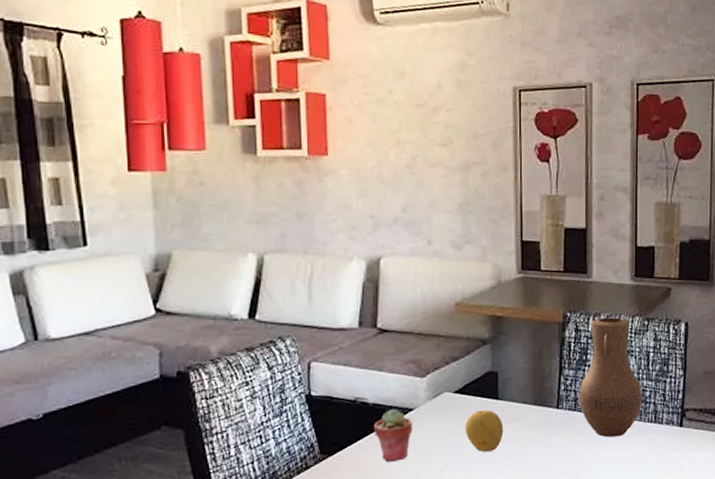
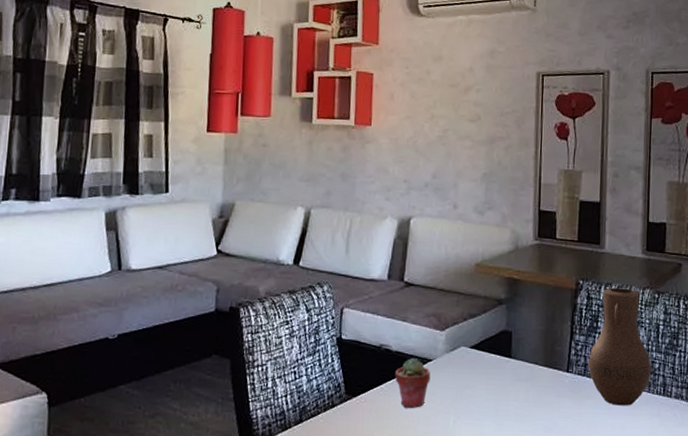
fruit: present [465,410,504,453] -> none [478,367,515,409]

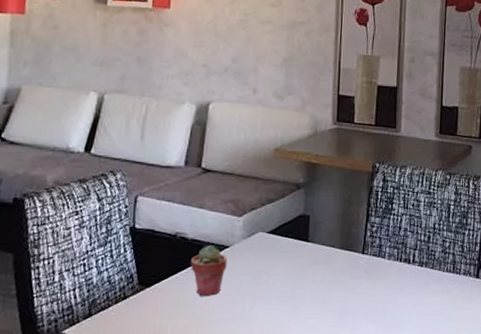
vase: present [588,287,652,406] -> none [383,170,443,284]

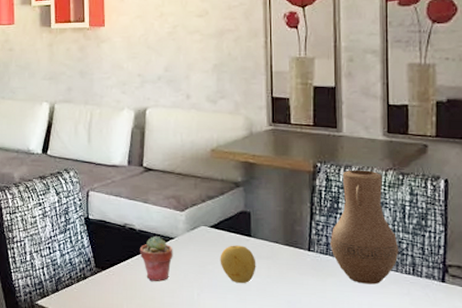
fruit: none [275,251,312,293] -> present [220,245,256,284]
vase: none [383,170,443,284] -> present [330,170,399,285]

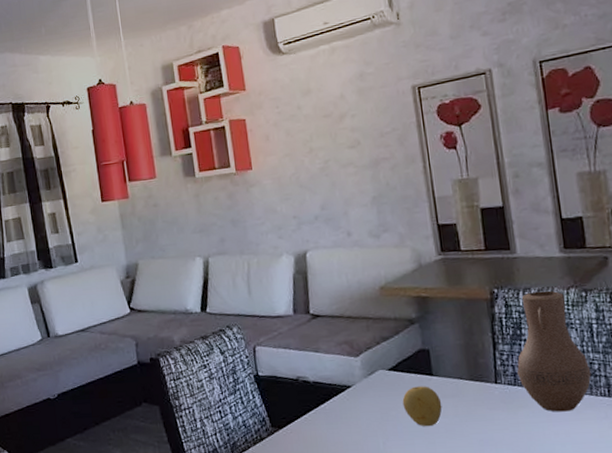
potted succulent: present [139,235,173,282] -> none [316,386,353,435]

